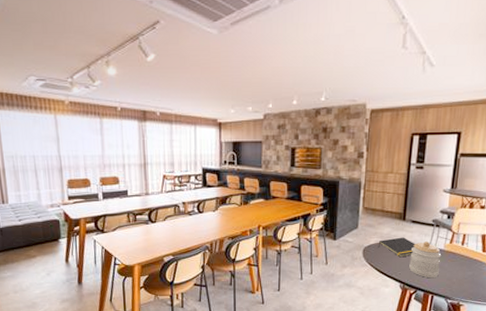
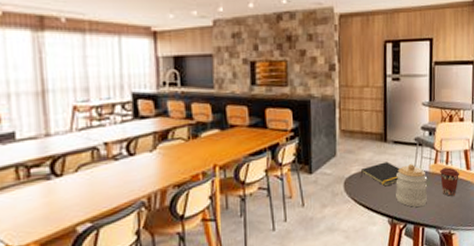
coffee cup: none [454,248,475,274] -> present [439,167,460,197]

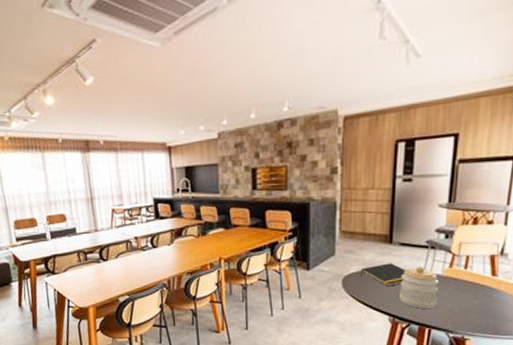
coffee cup: present [439,167,460,197] -> none [454,272,483,303]

